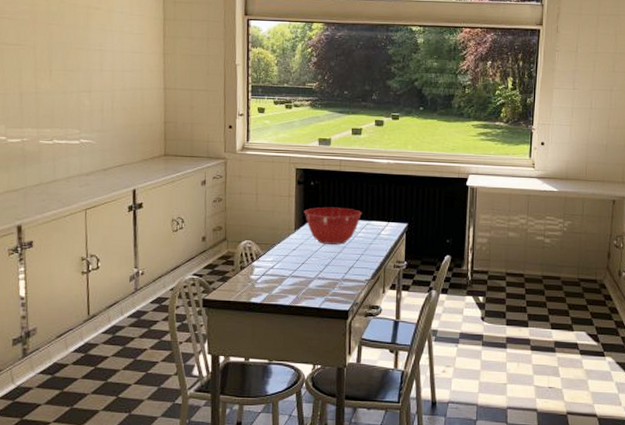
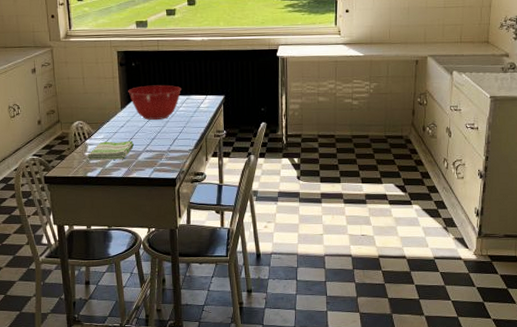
dish towel: none [252,264,305,286] -> present [87,140,134,160]

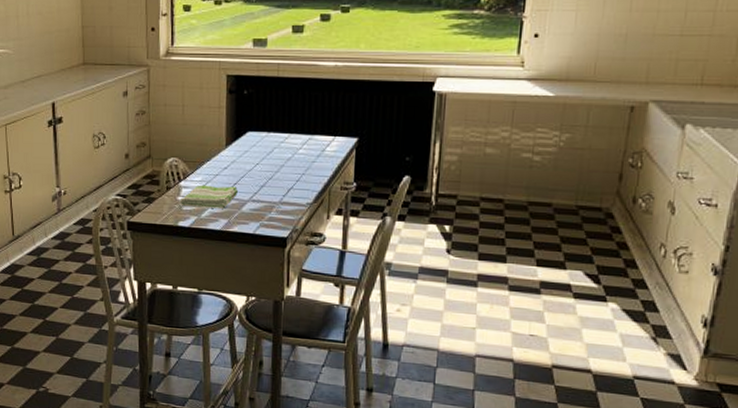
mixing bowl: present [128,85,181,120] -> none [236,119,303,163]

